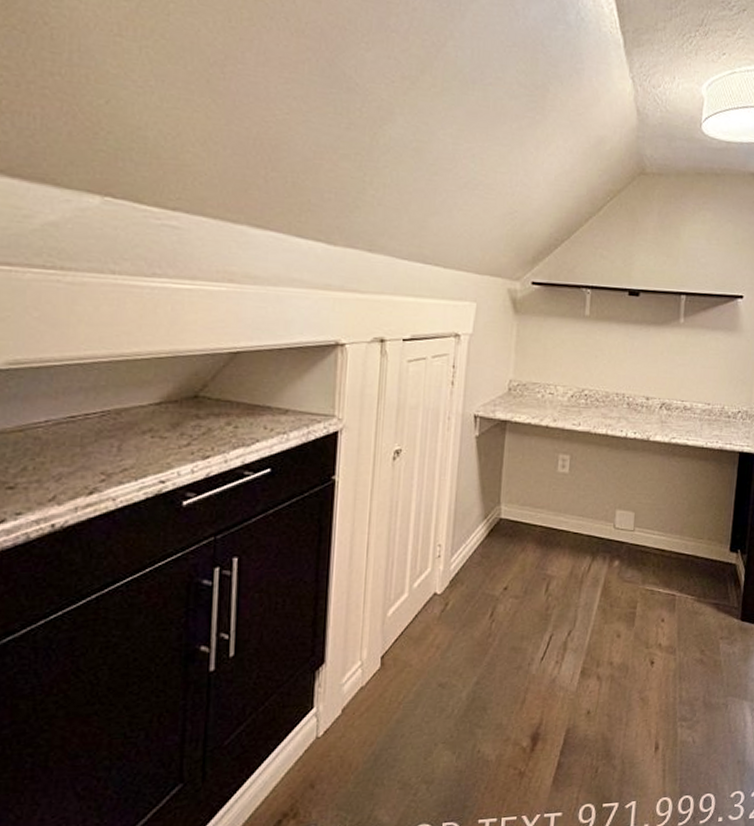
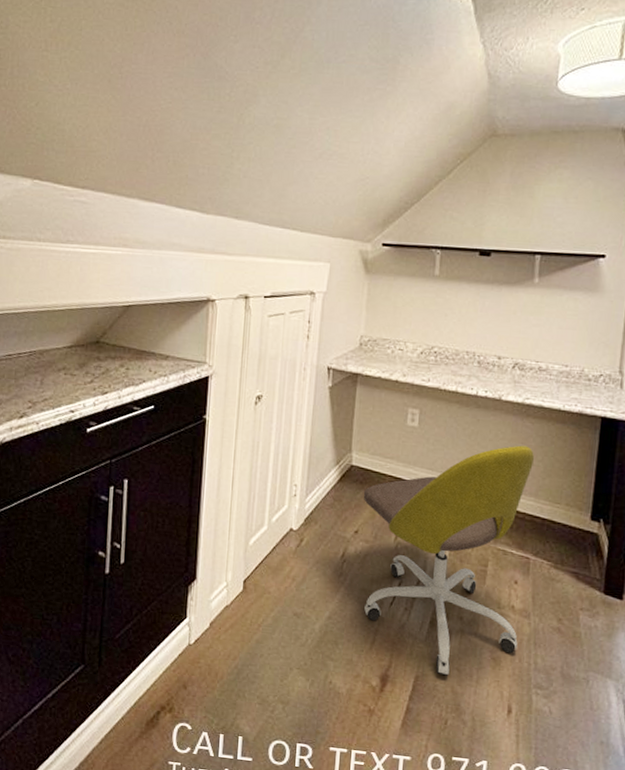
office chair: none [512,484,680,724] -> present [363,445,534,676]

